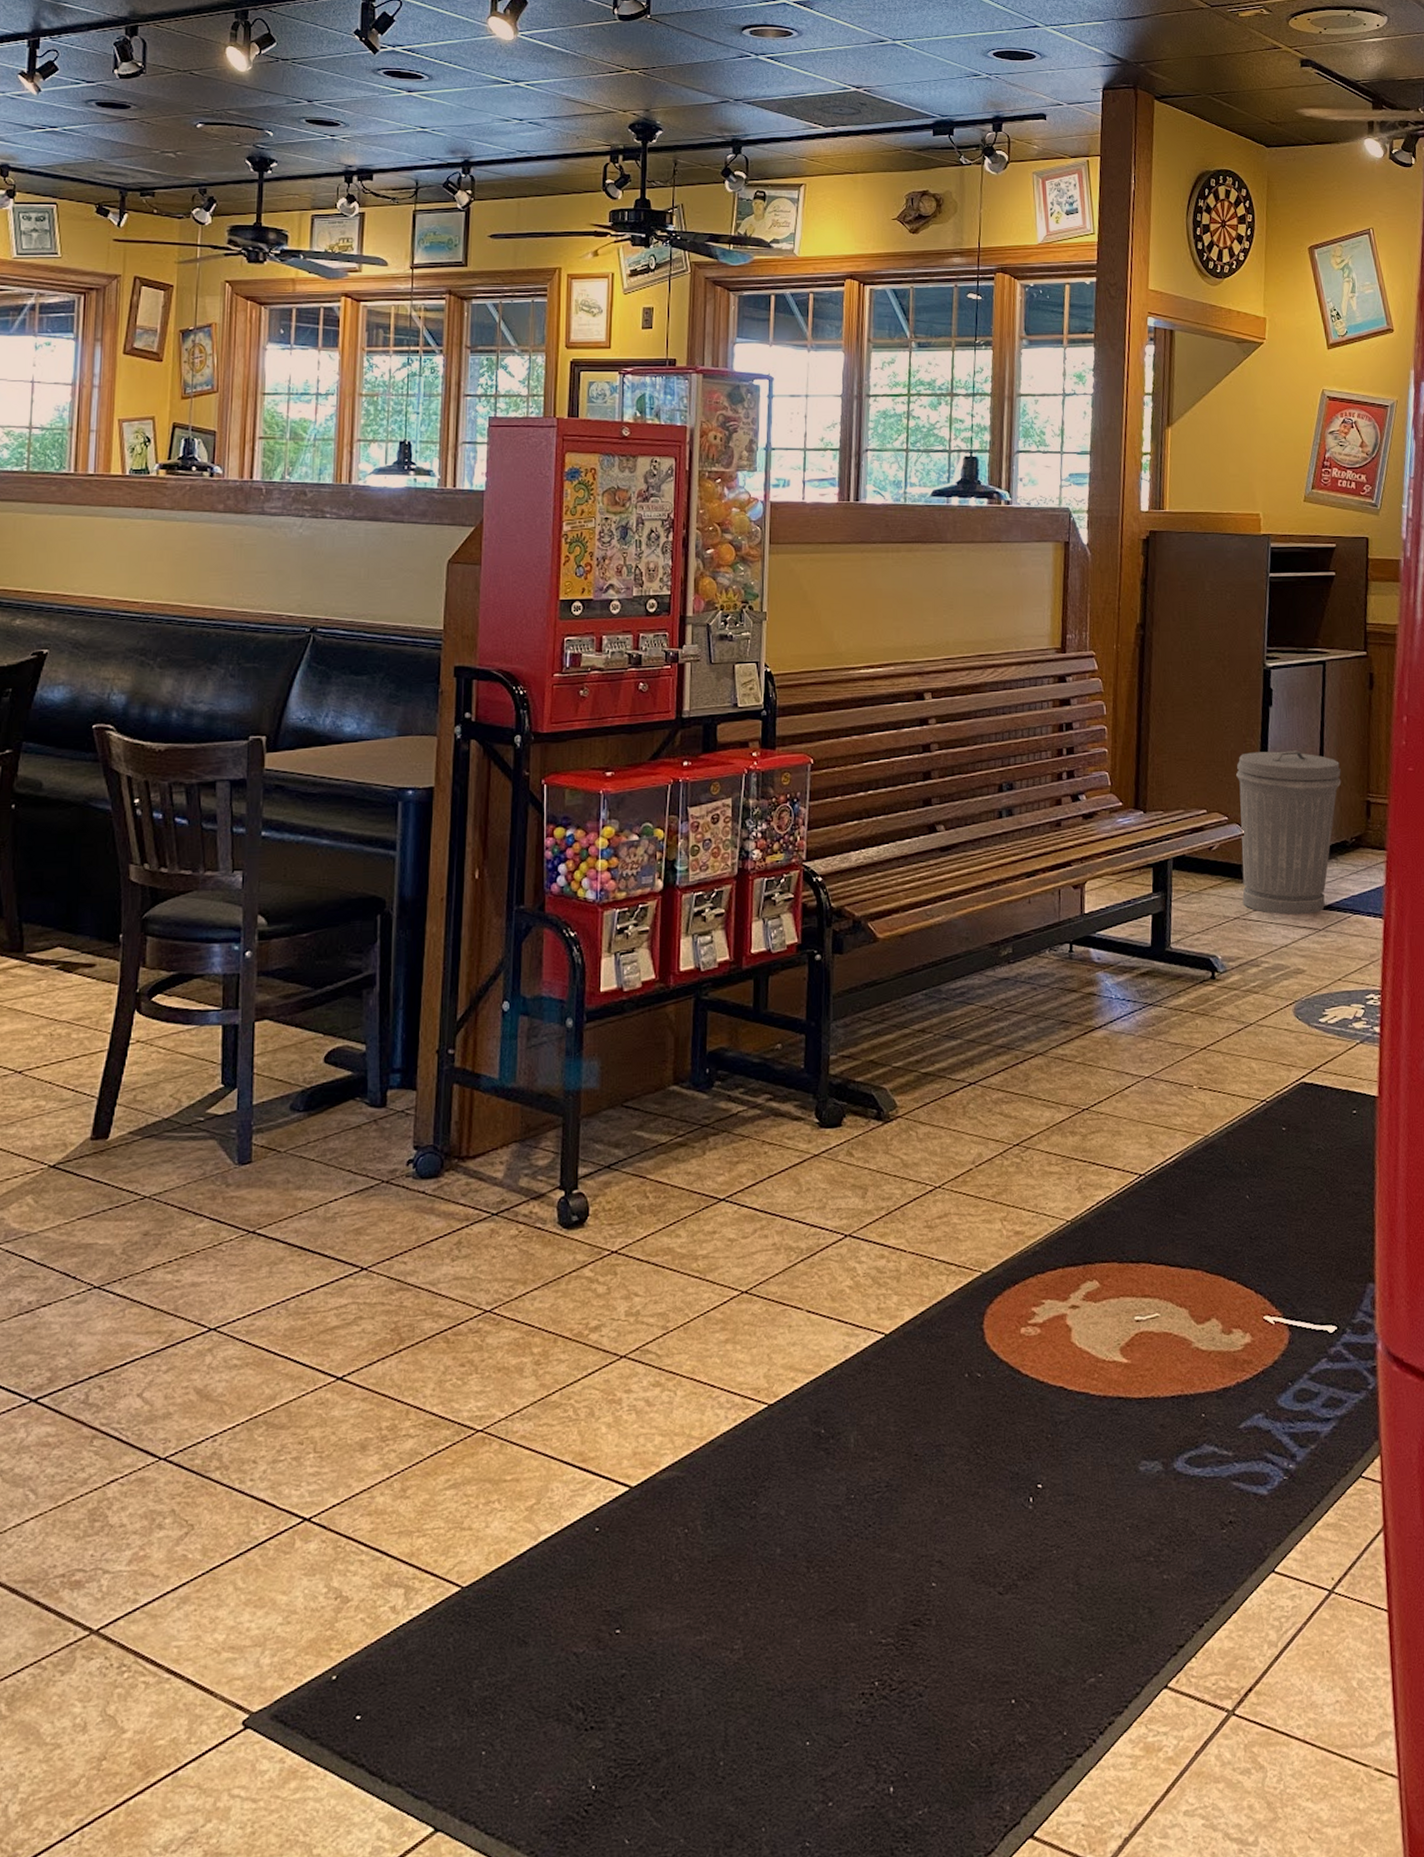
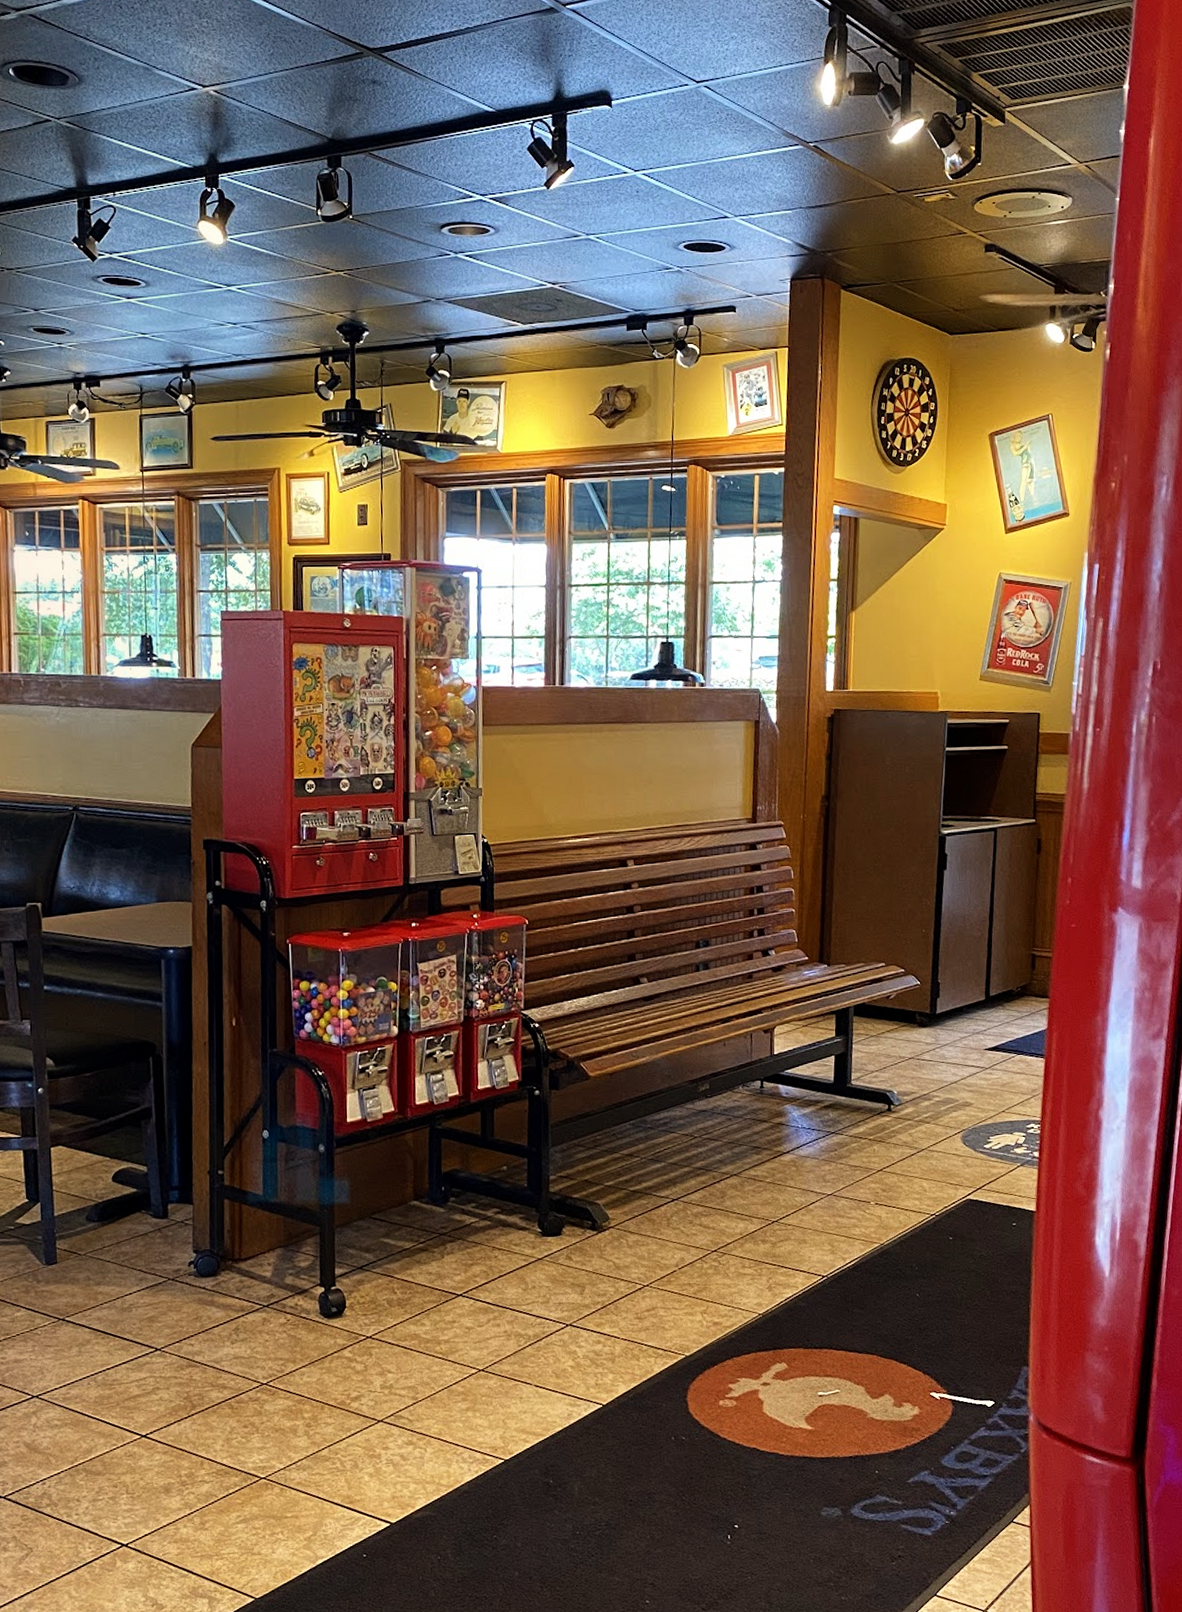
trash can: present [1235,750,1342,915] -> none [911,909,1009,1055]

